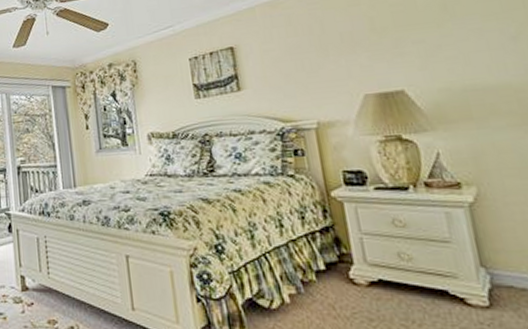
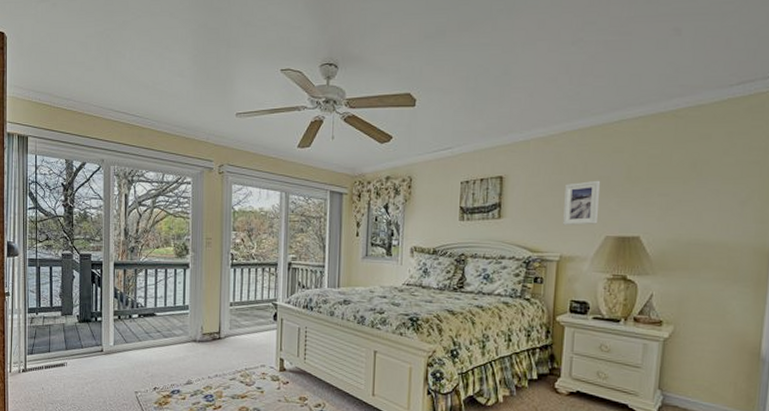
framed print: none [304,36,352,89] -> present [563,180,601,225]

